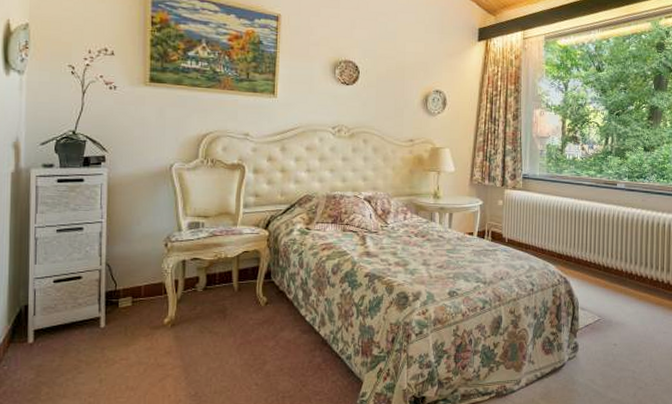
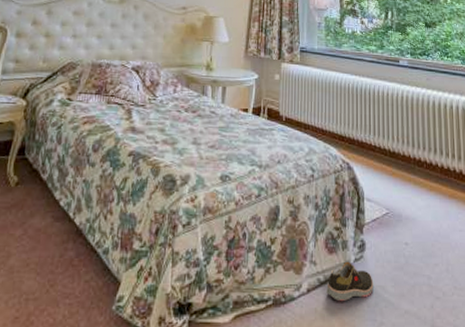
shoe: none [542,360,584,393] -> present [326,261,374,302]

